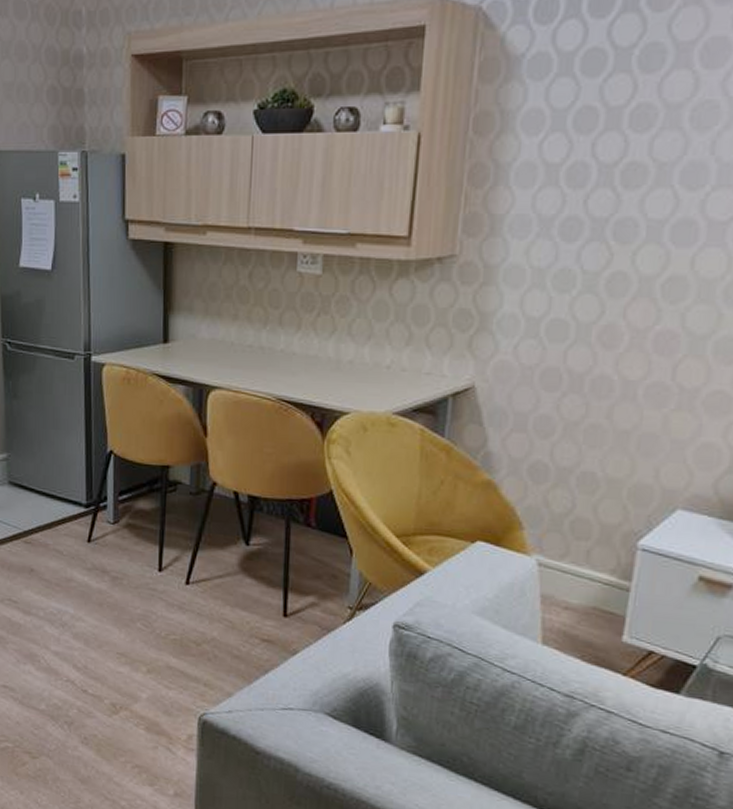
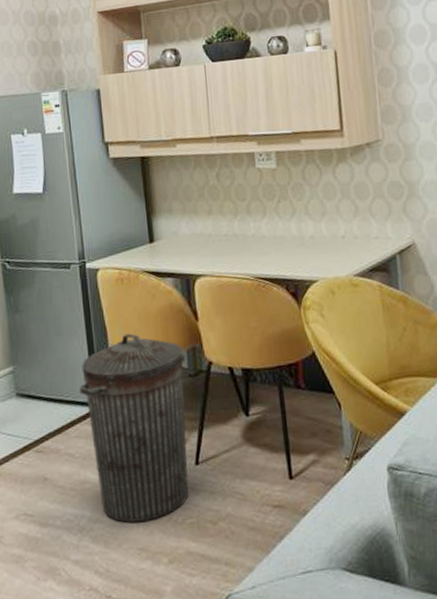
trash can: none [73,438,189,629] -> present [79,333,189,523]

